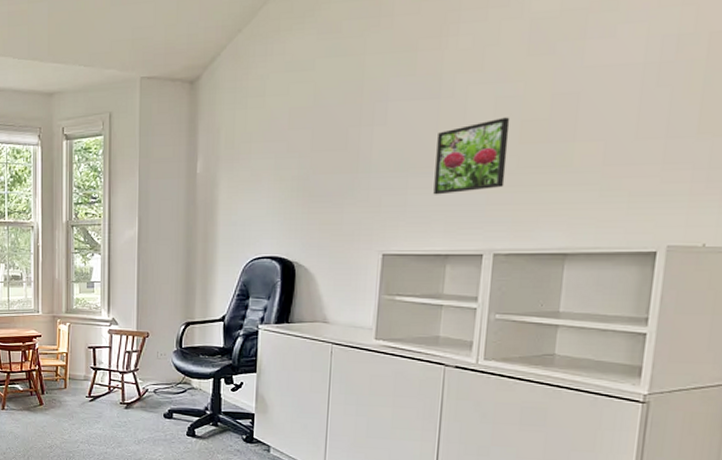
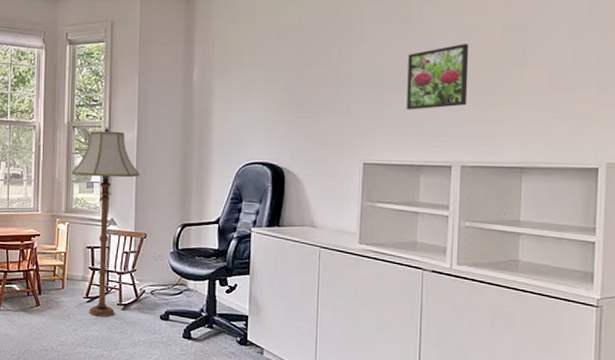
floor lamp: none [71,224,142,416] -> present [71,126,140,317]

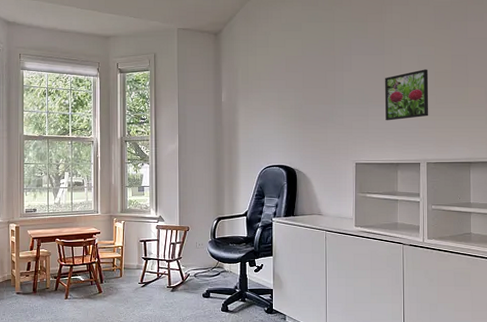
floor lamp: present [71,126,140,317] -> none [125,140,182,298]

